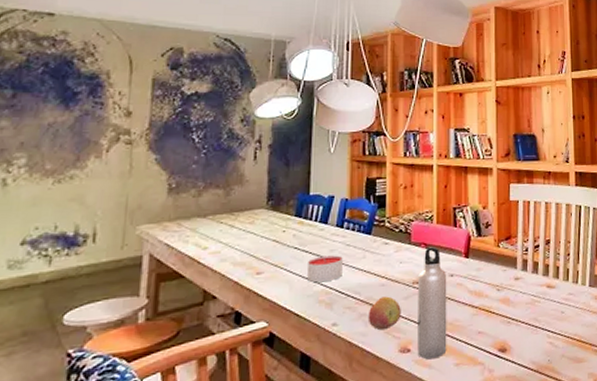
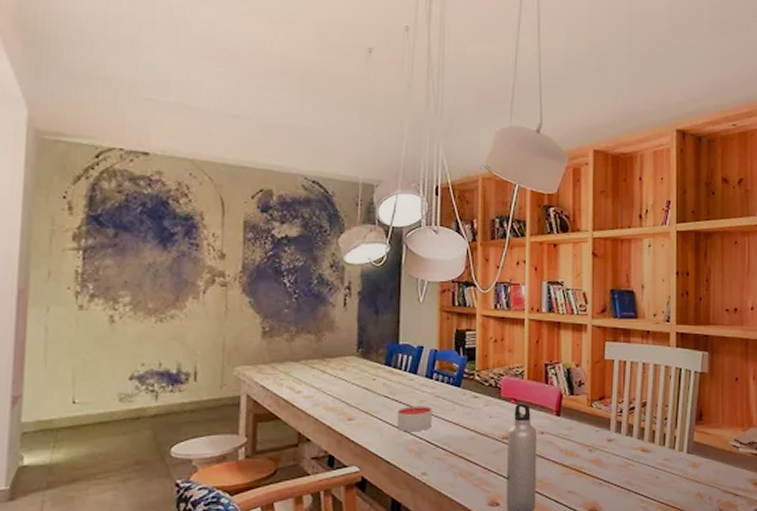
fruit: present [368,296,401,331] -> none [457,450,490,483]

